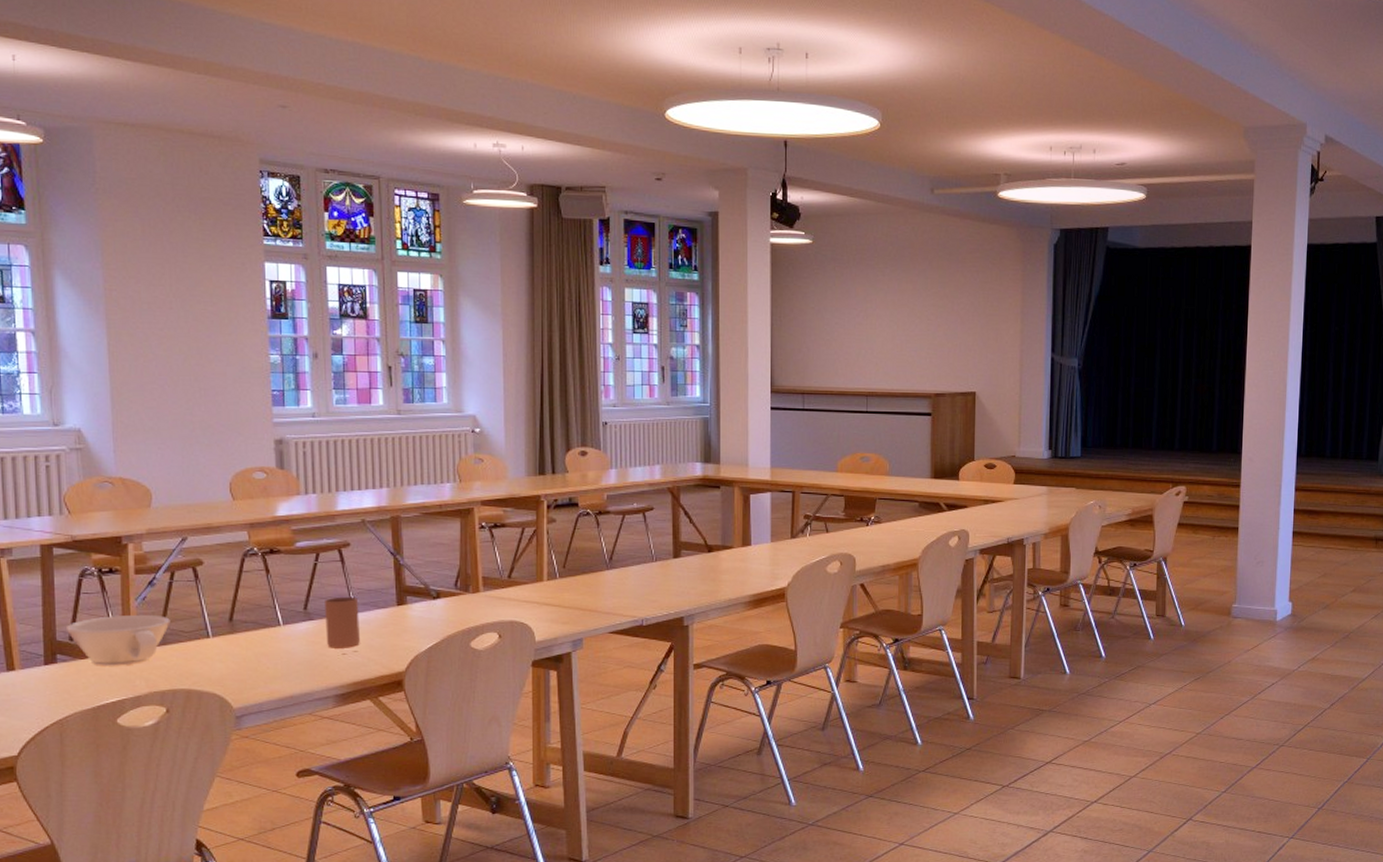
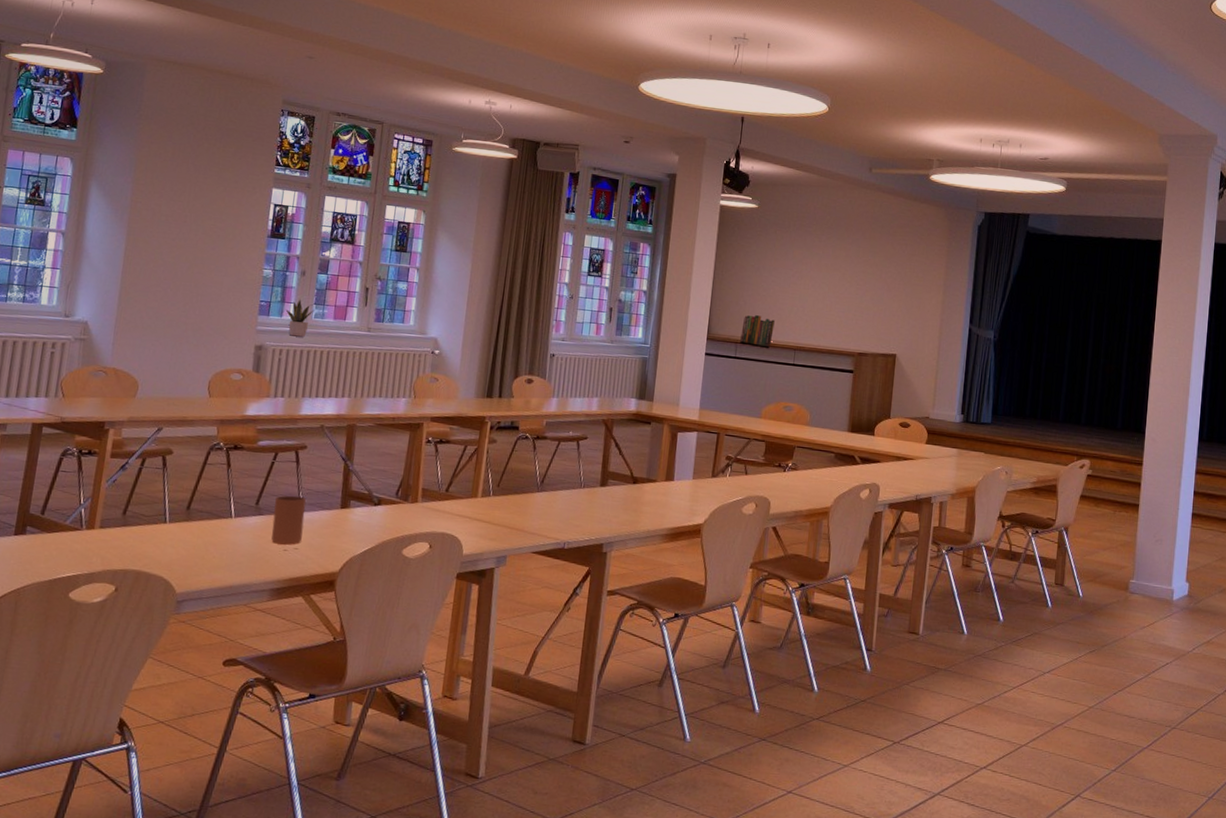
cup: present [67,614,171,666] -> none [40,494,134,543]
potted plant: none [302,384,335,426] -> present [285,298,315,337]
books: none [807,362,842,397] -> present [740,315,775,349]

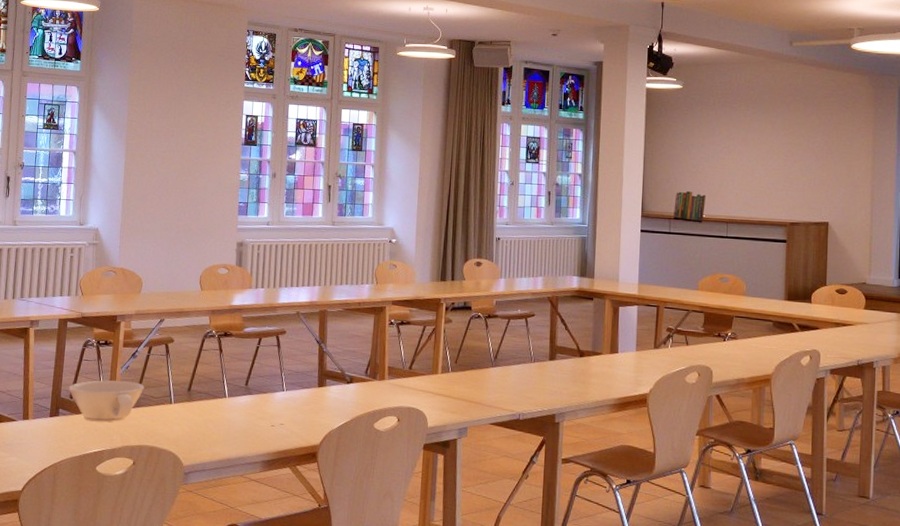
cup: none [40,494,134,543] -> present [69,380,145,423]
cup: present [271,495,306,545] -> none [260,376,288,421]
potted plant: present [285,298,315,337] -> none [261,198,286,233]

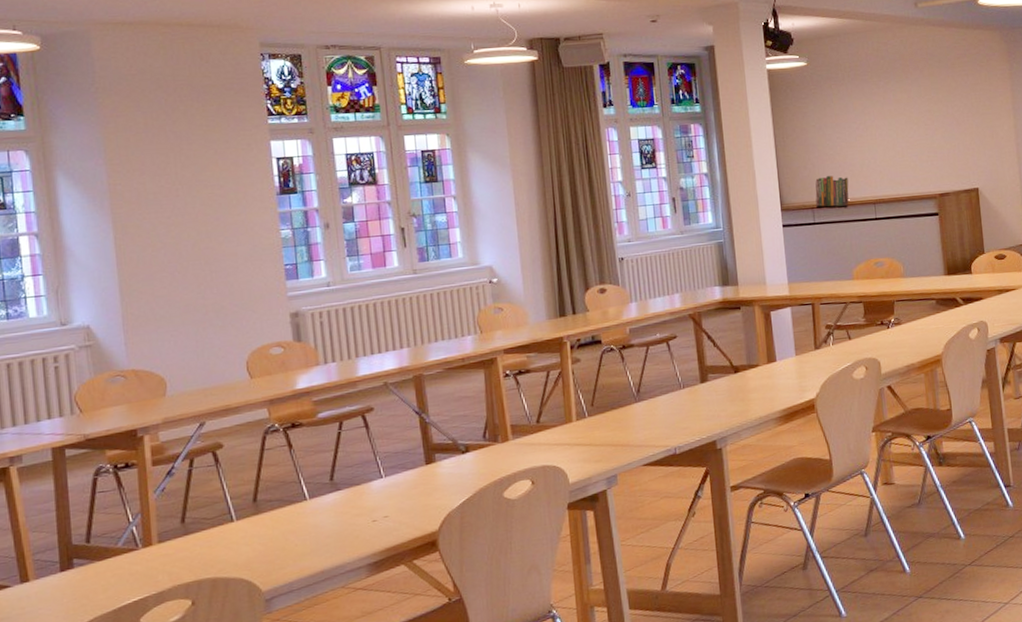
cup: present [69,380,145,423] -> none [82,505,192,566]

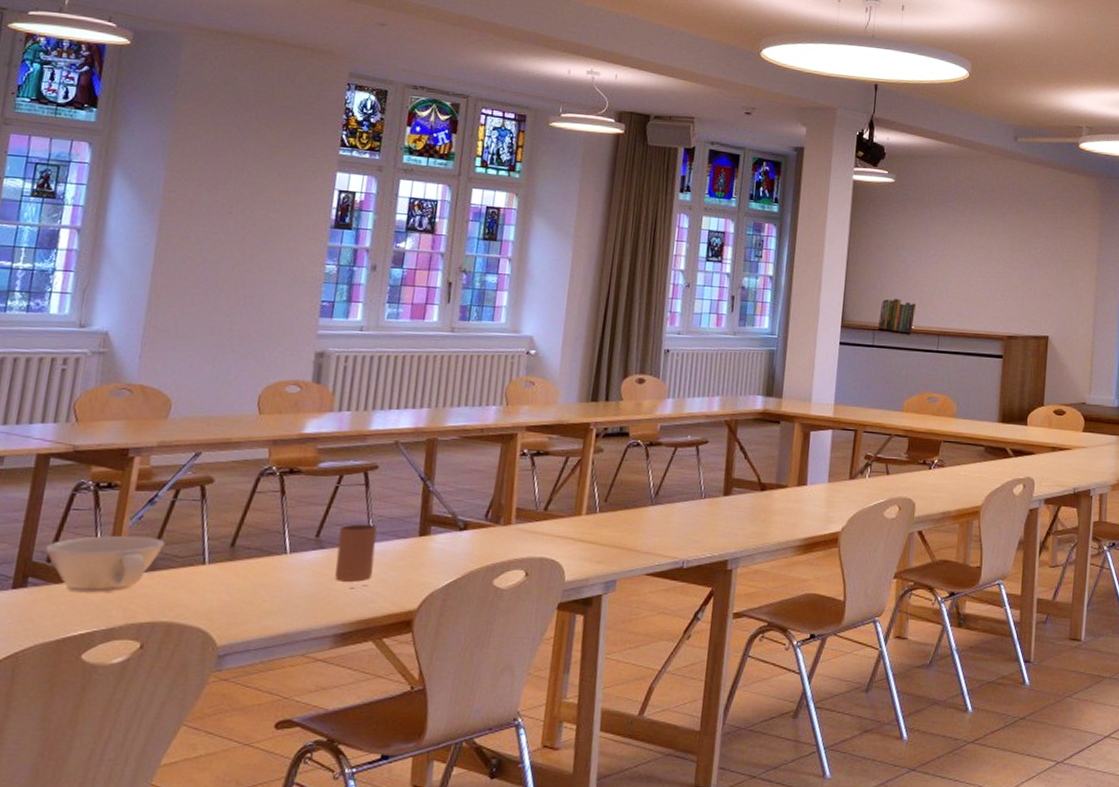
cup: none [82,505,192,566] -> present [46,535,165,593]
cup: none [351,461,390,517] -> present [335,524,377,582]

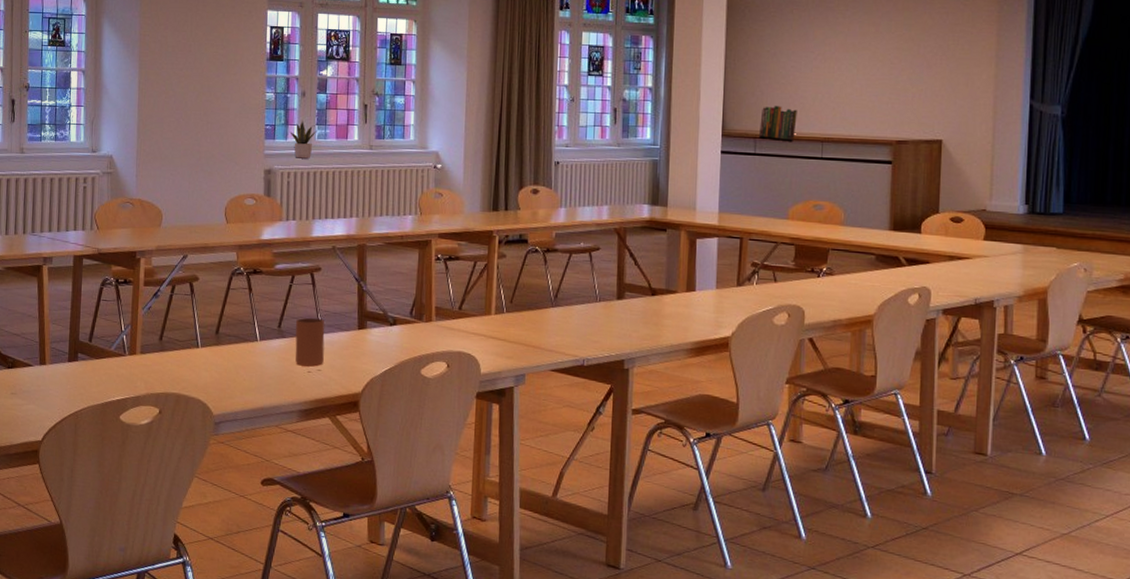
cup: present [46,535,165,593] -> none [87,322,169,368]
potted plant: none [352,296,388,341] -> present [290,120,317,159]

